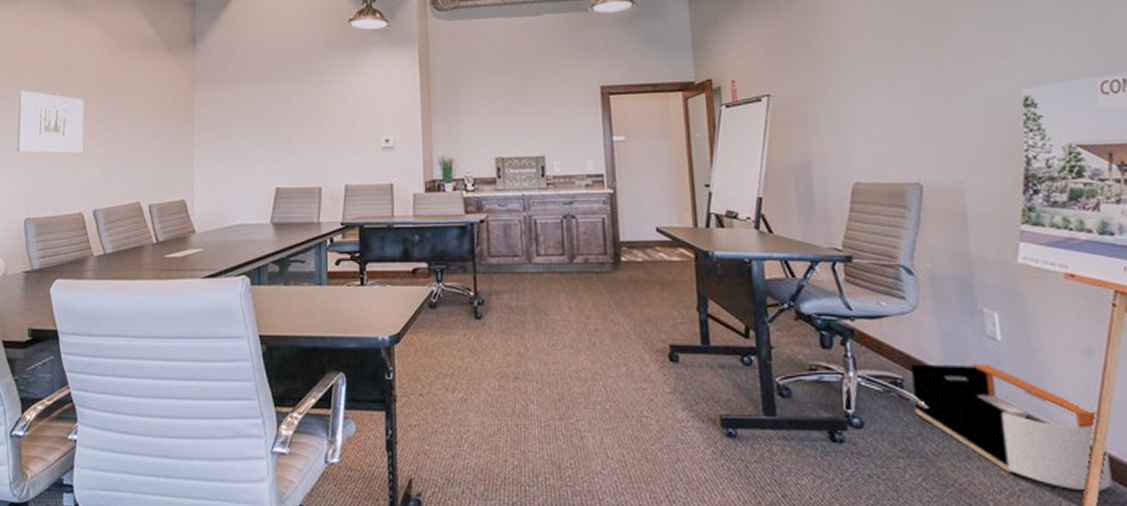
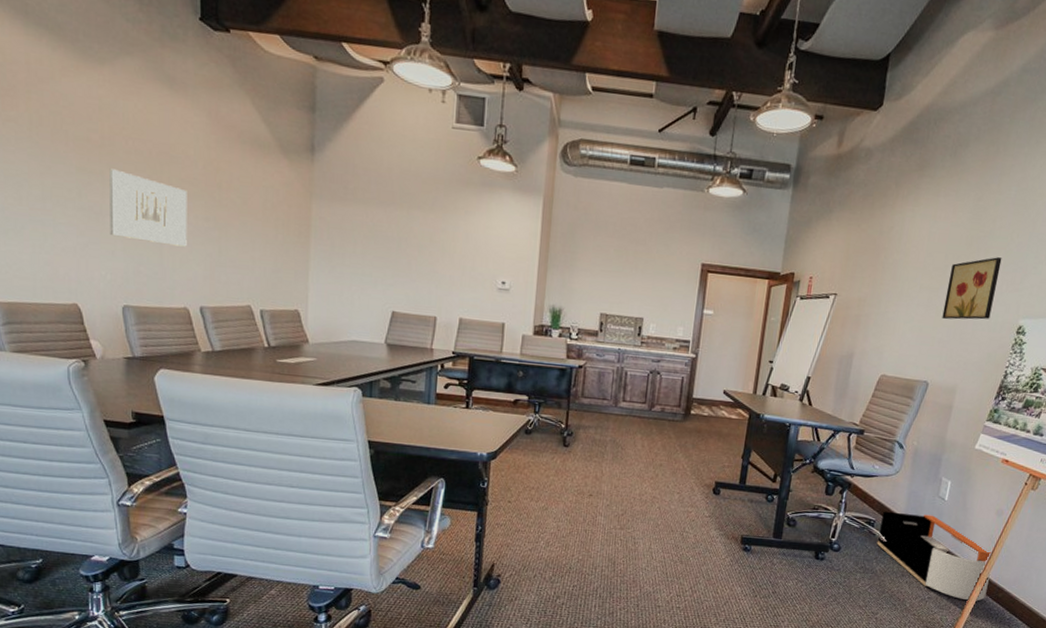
wall art: none [907,20,980,104] -> present [942,257,1002,320]

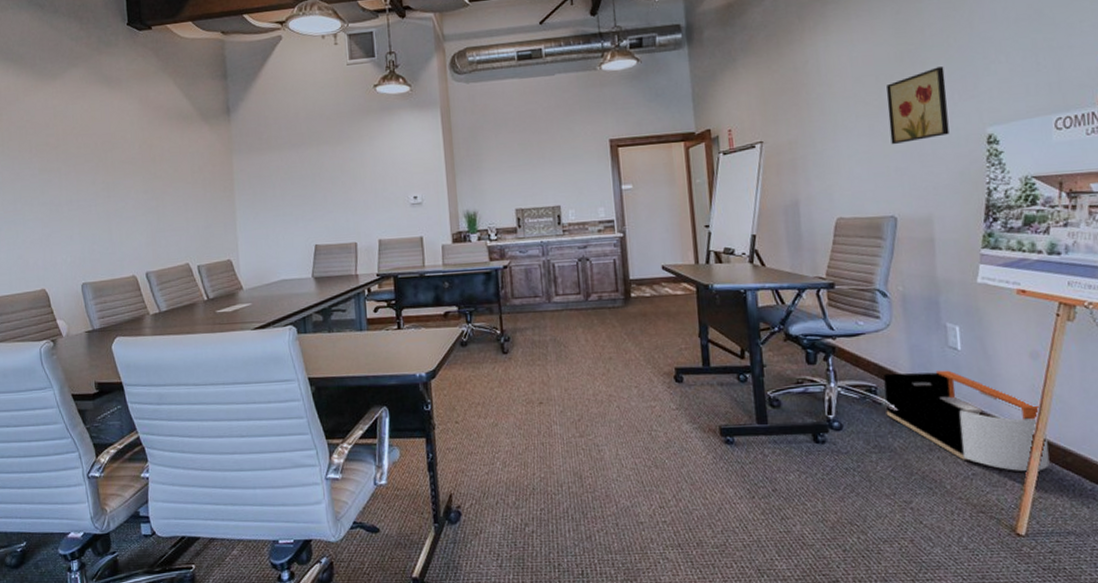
wall art: present [109,168,187,247] -> none [65,164,131,222]

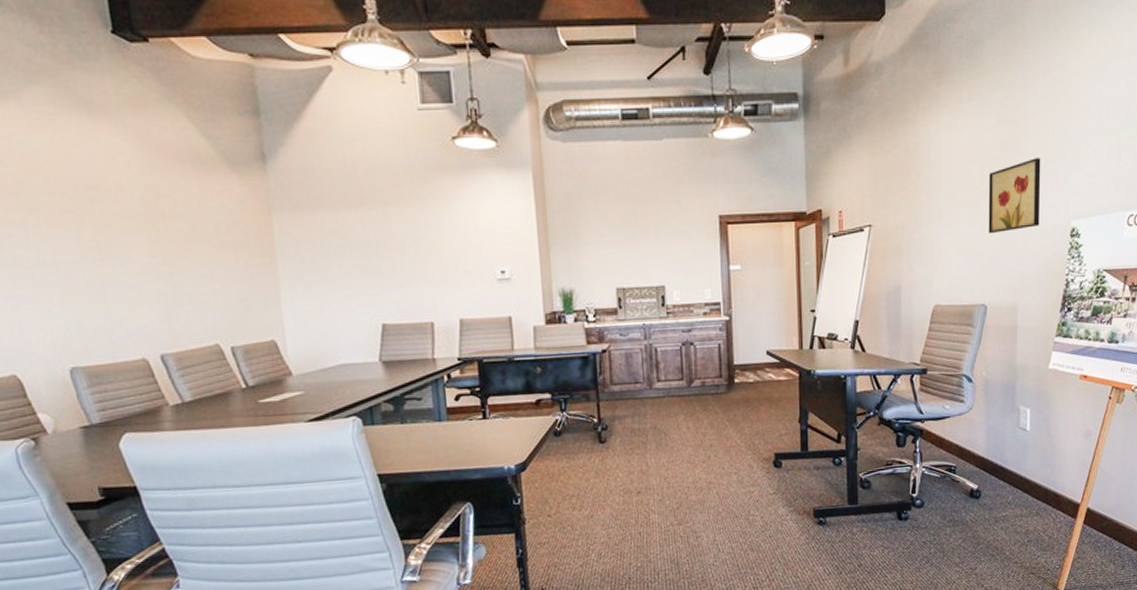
storage bin: present [883,370,1050,472] -> none [962,449,1090,537]

